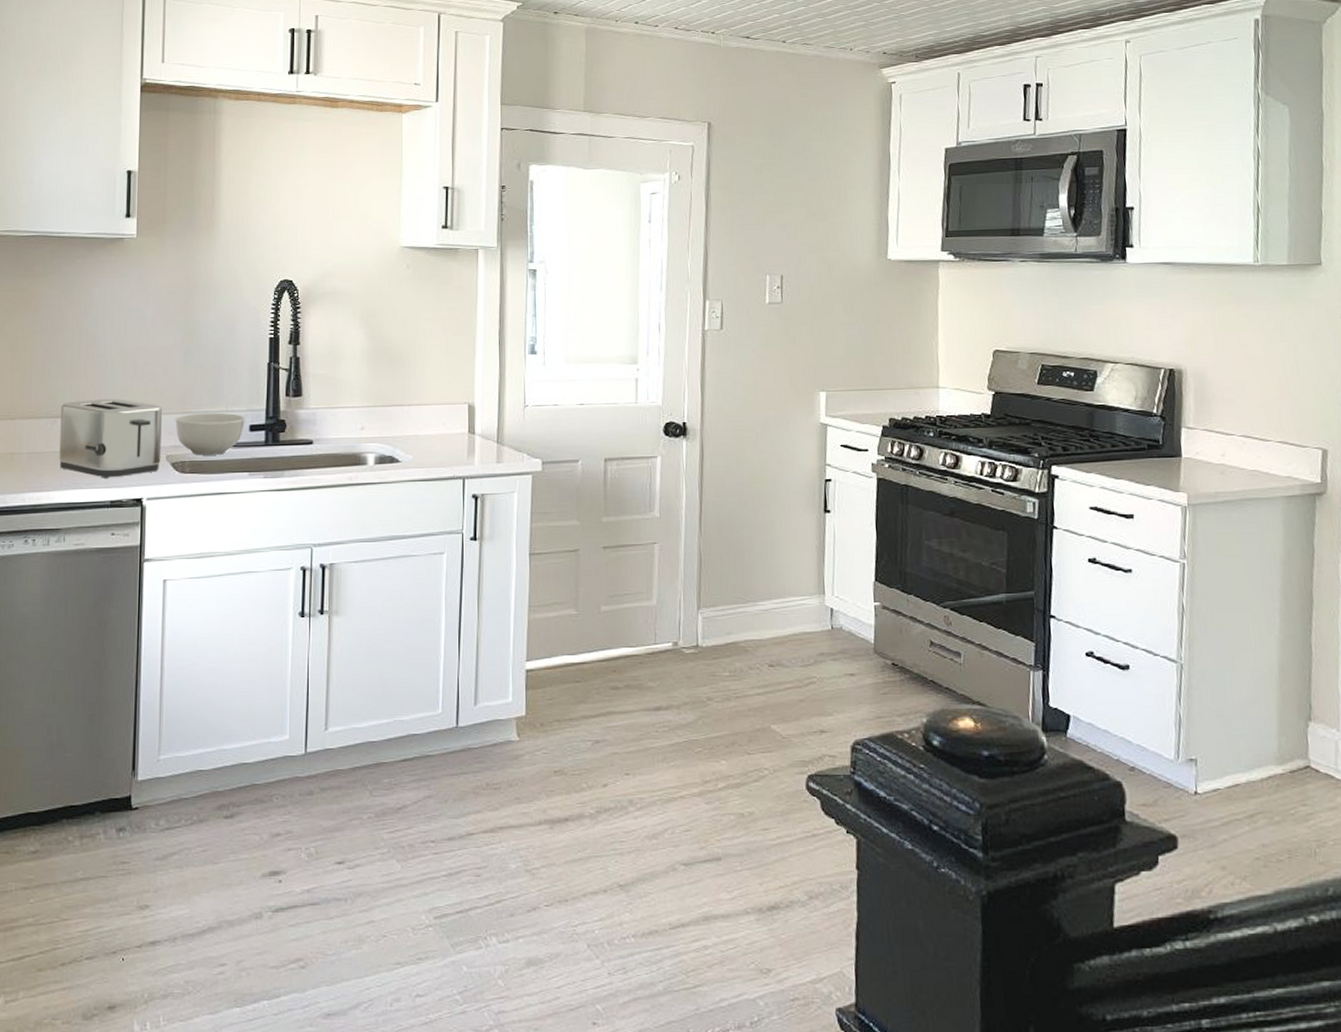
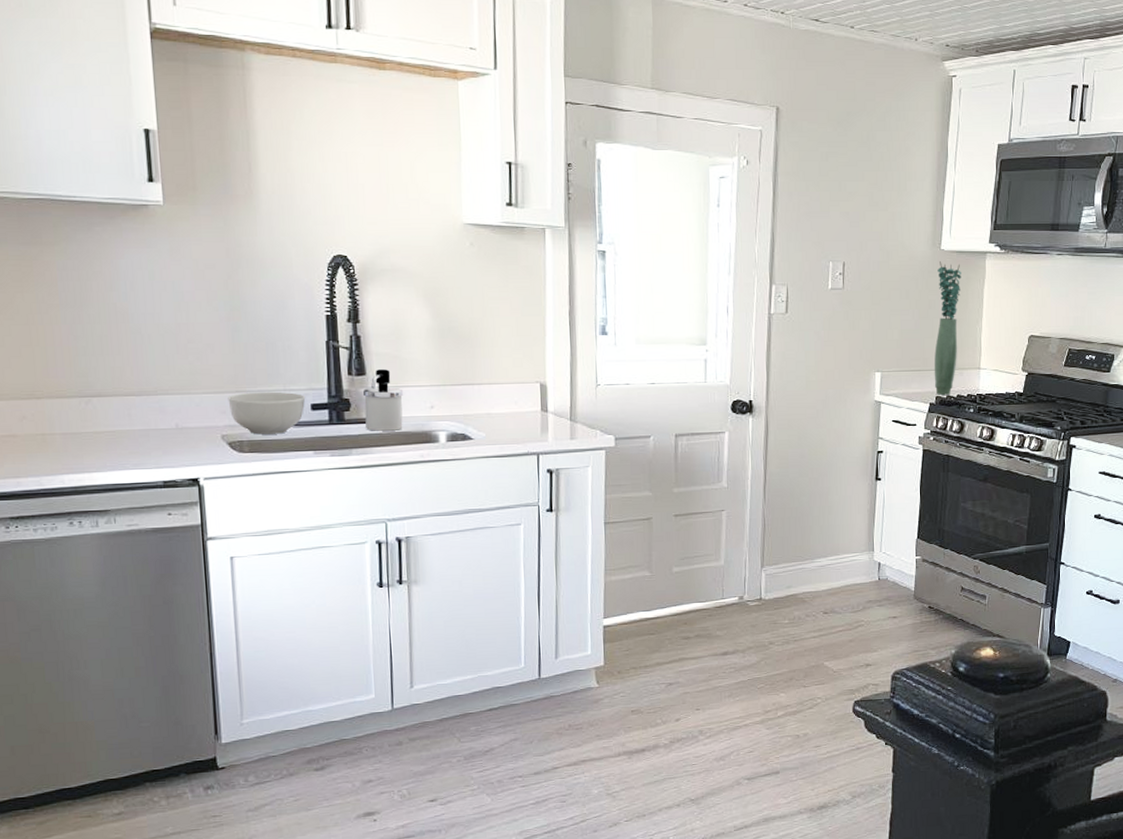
toaster: present [59,399,163,478] -> none [95,377,216,459]
soap dispenser: none [298,390,336,453] -> present [362,369,404,431]
vase: none [885,272,912,418] -> present [934,261,961,396]

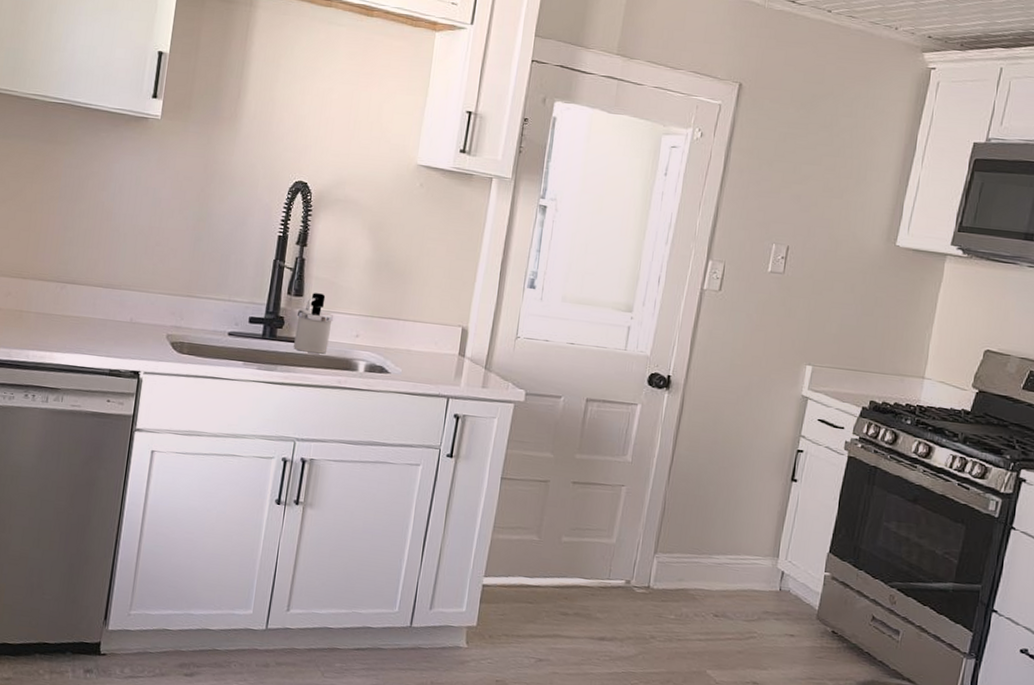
bowl: present [228,391,306,435] -> none [178,297,246,341]
vase: present [934,261,961,396] -> none [869,258,916,402]

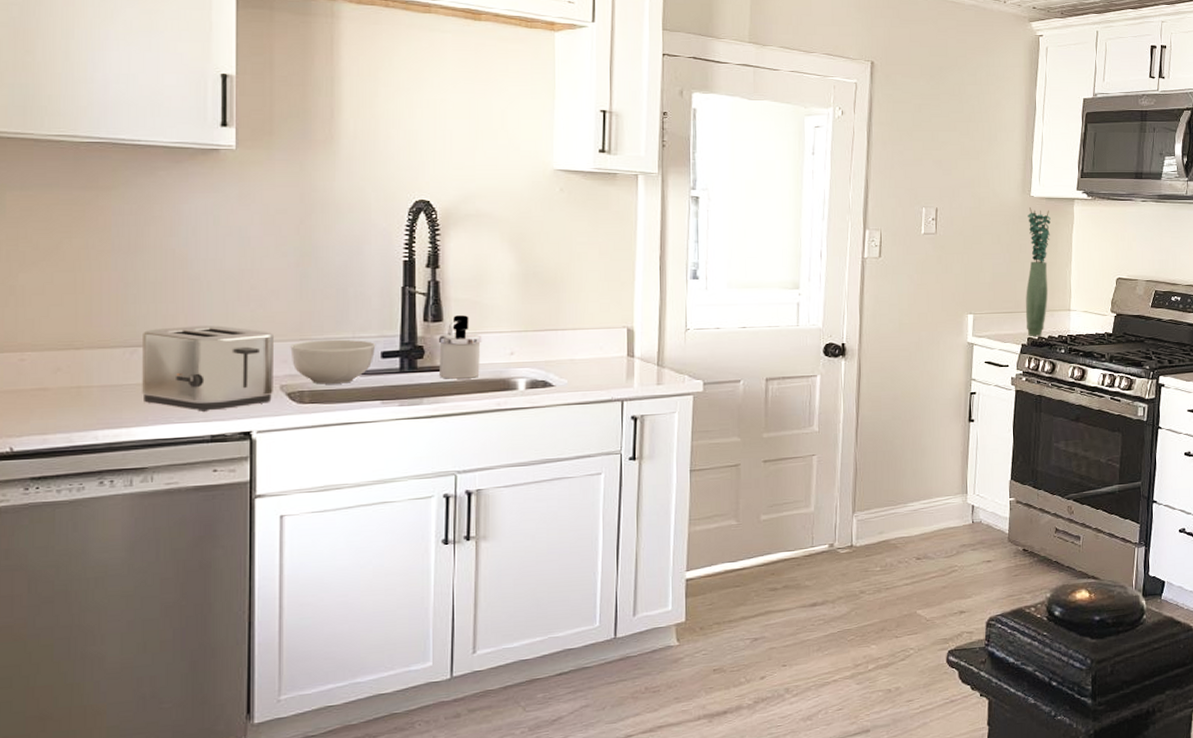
toaster: none [65,269,169,349] -> present [142,325,275,412]
bowl: none [178,297,246,341] -> present [290,339,376,384]
vase: none [869,258,916,402] -> present [1025,207,1051,337]

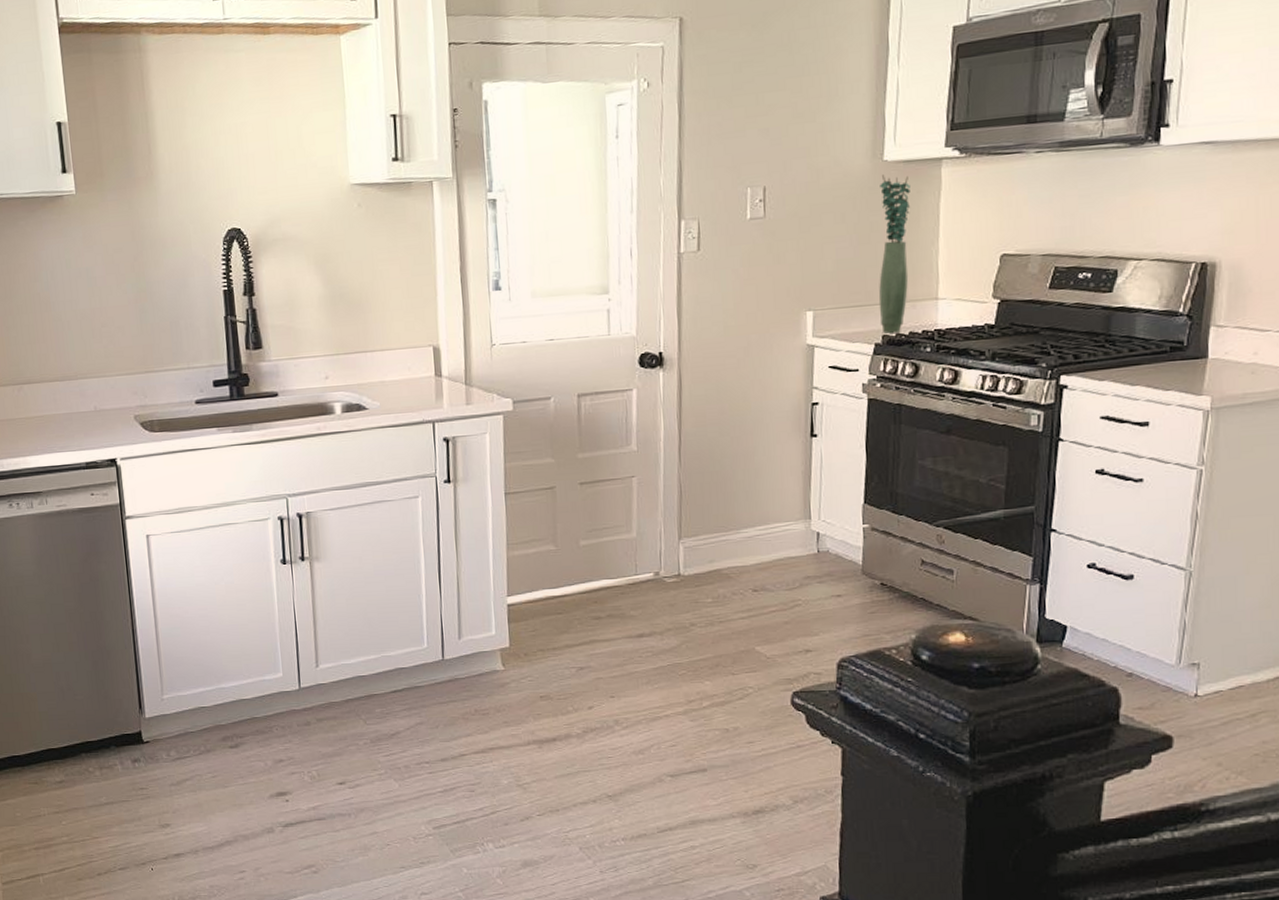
toaster: present [142,325,275,412] -> none [25,362,129,441]
bowl: present [290,339,376,384] -> none [138,370,208,414]
soap dispenser: present [438,315,482,379] -> none [260,341,300,405]

